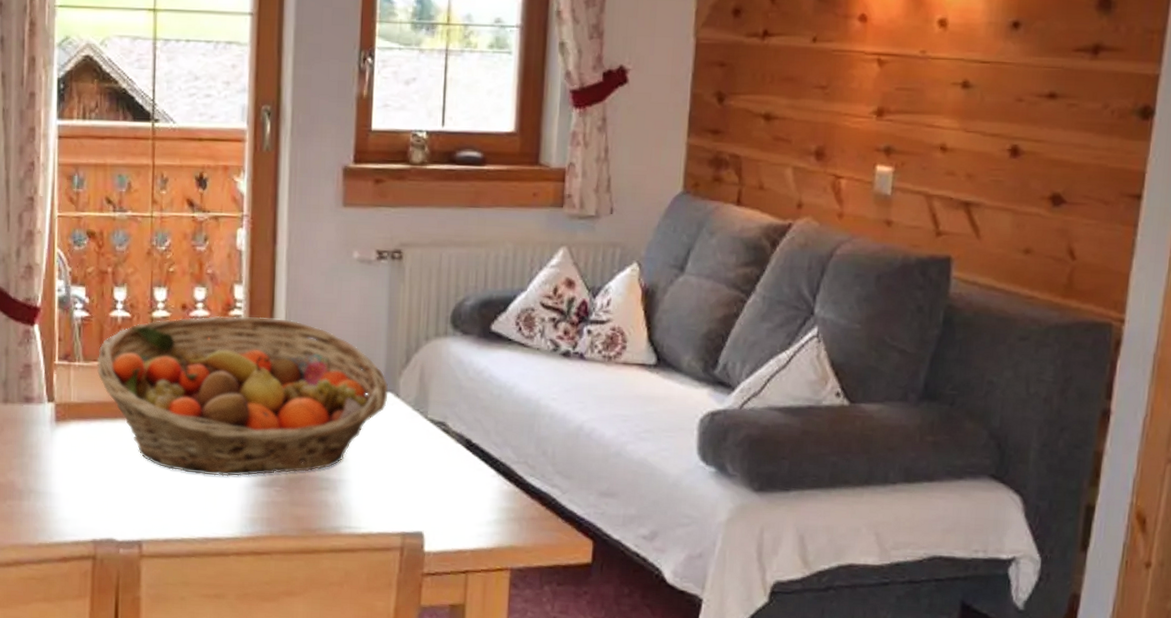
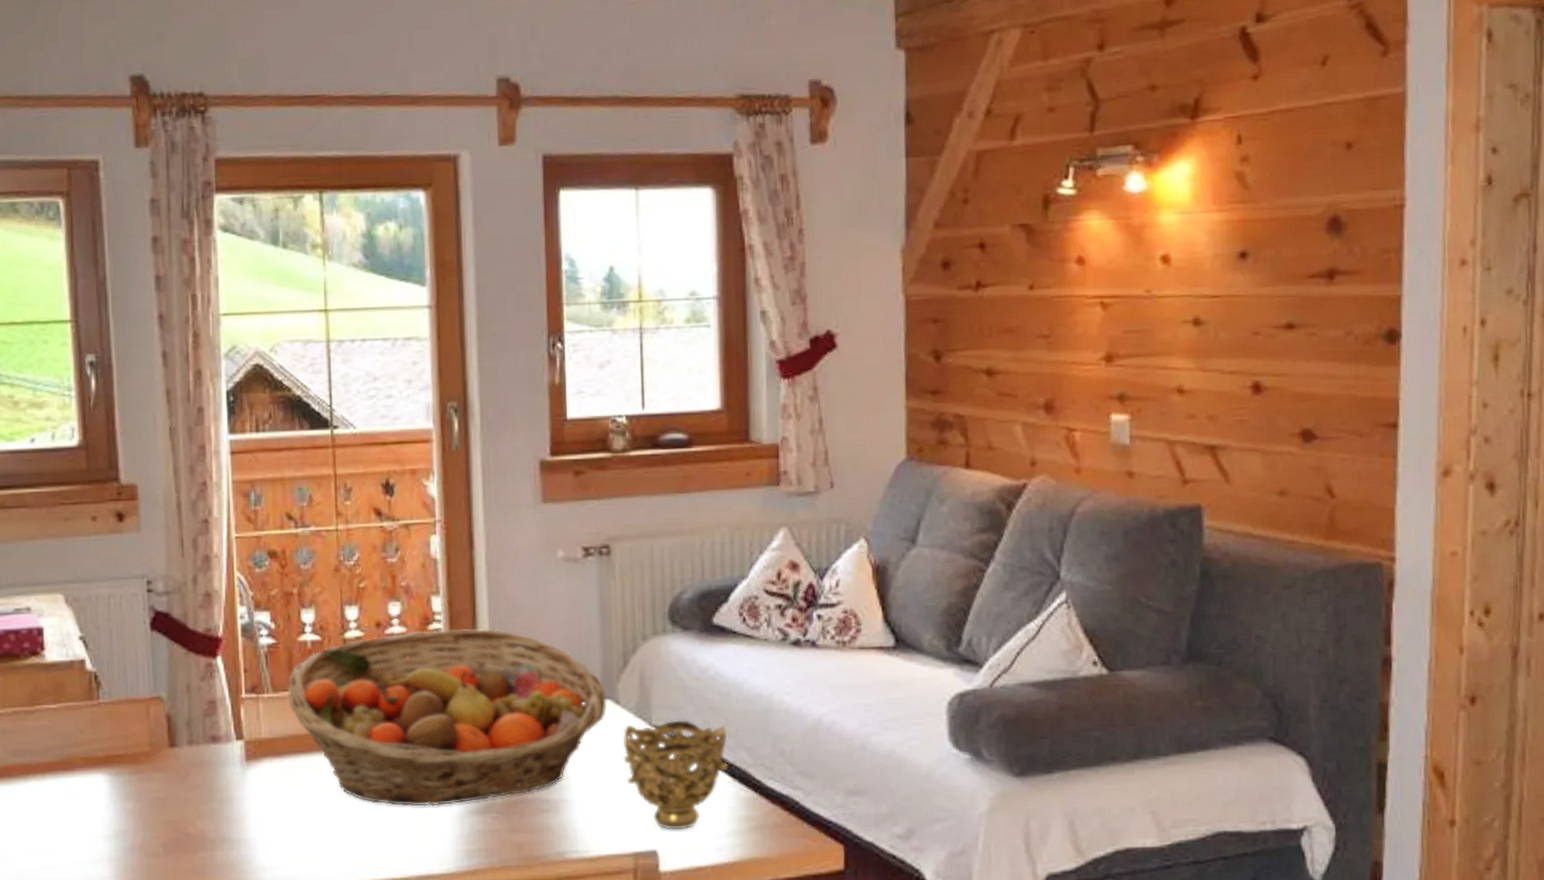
decorative bowl: none [399,416,496,516] -> present [622,720,729,830]

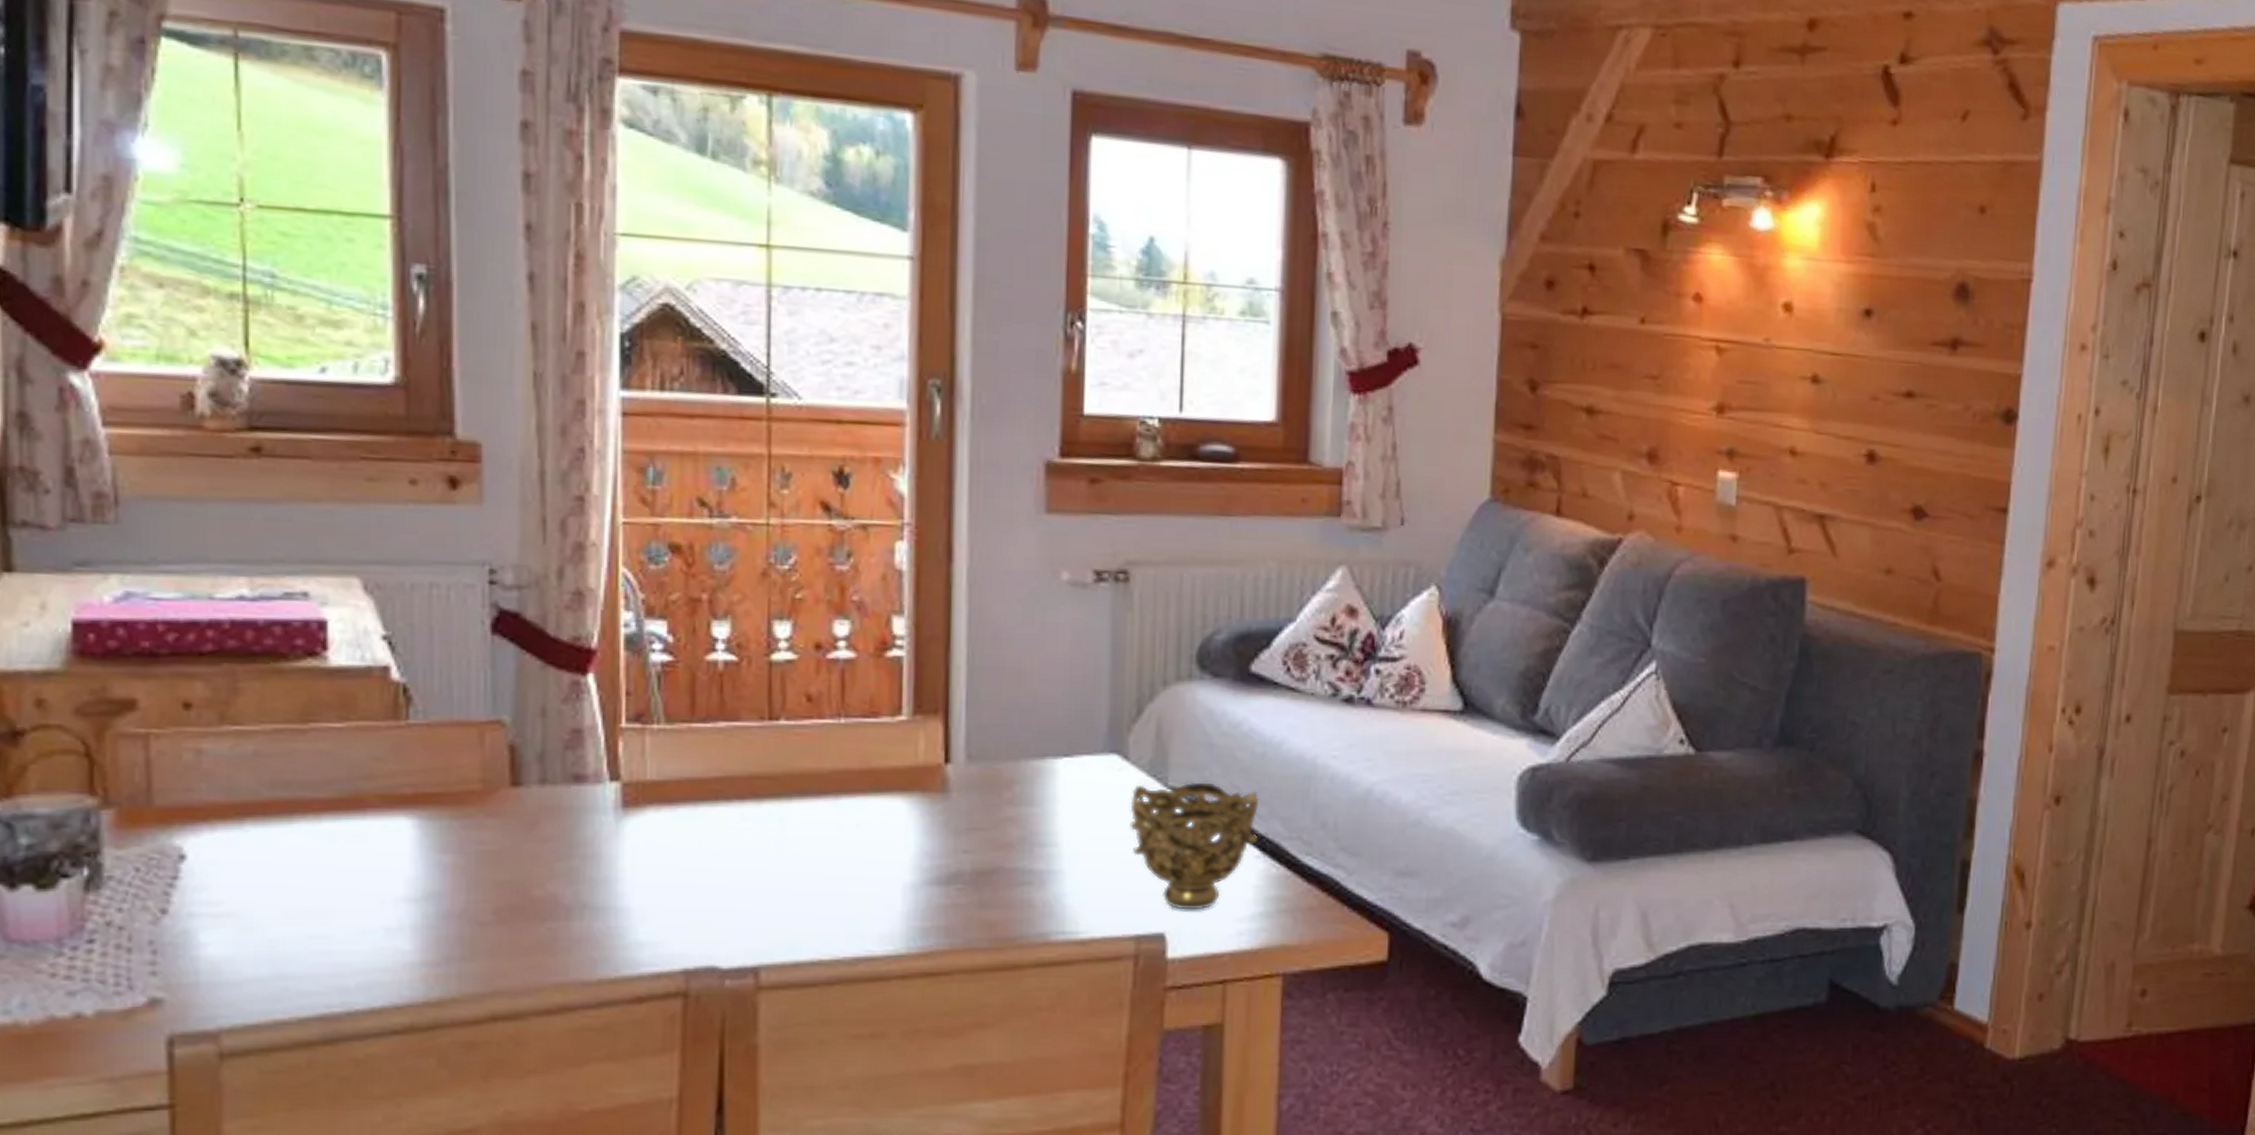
fruit basket: present [287,628,607,807] -> none [686,657,1114,873]

